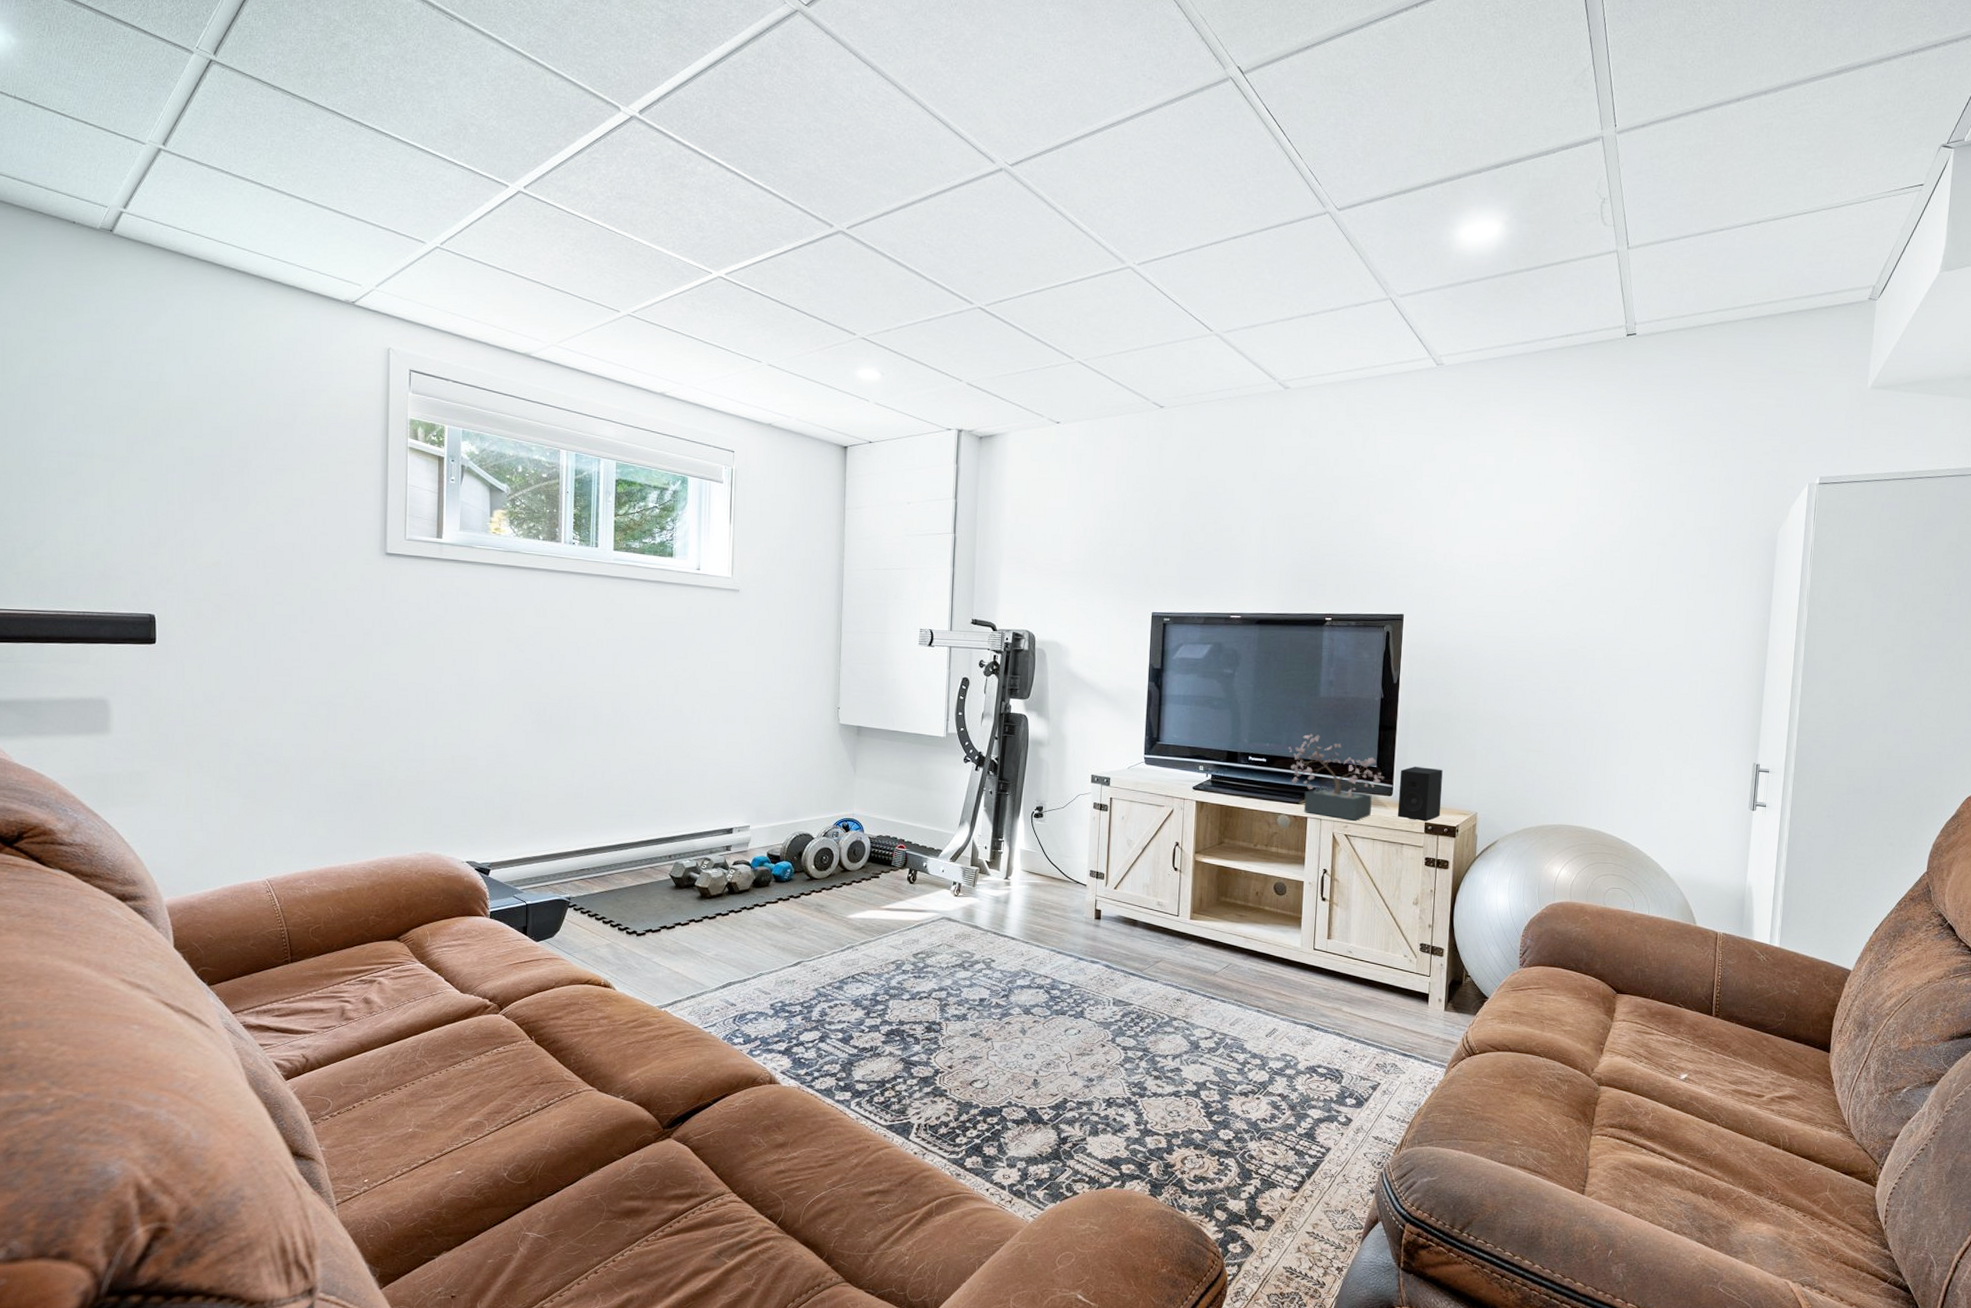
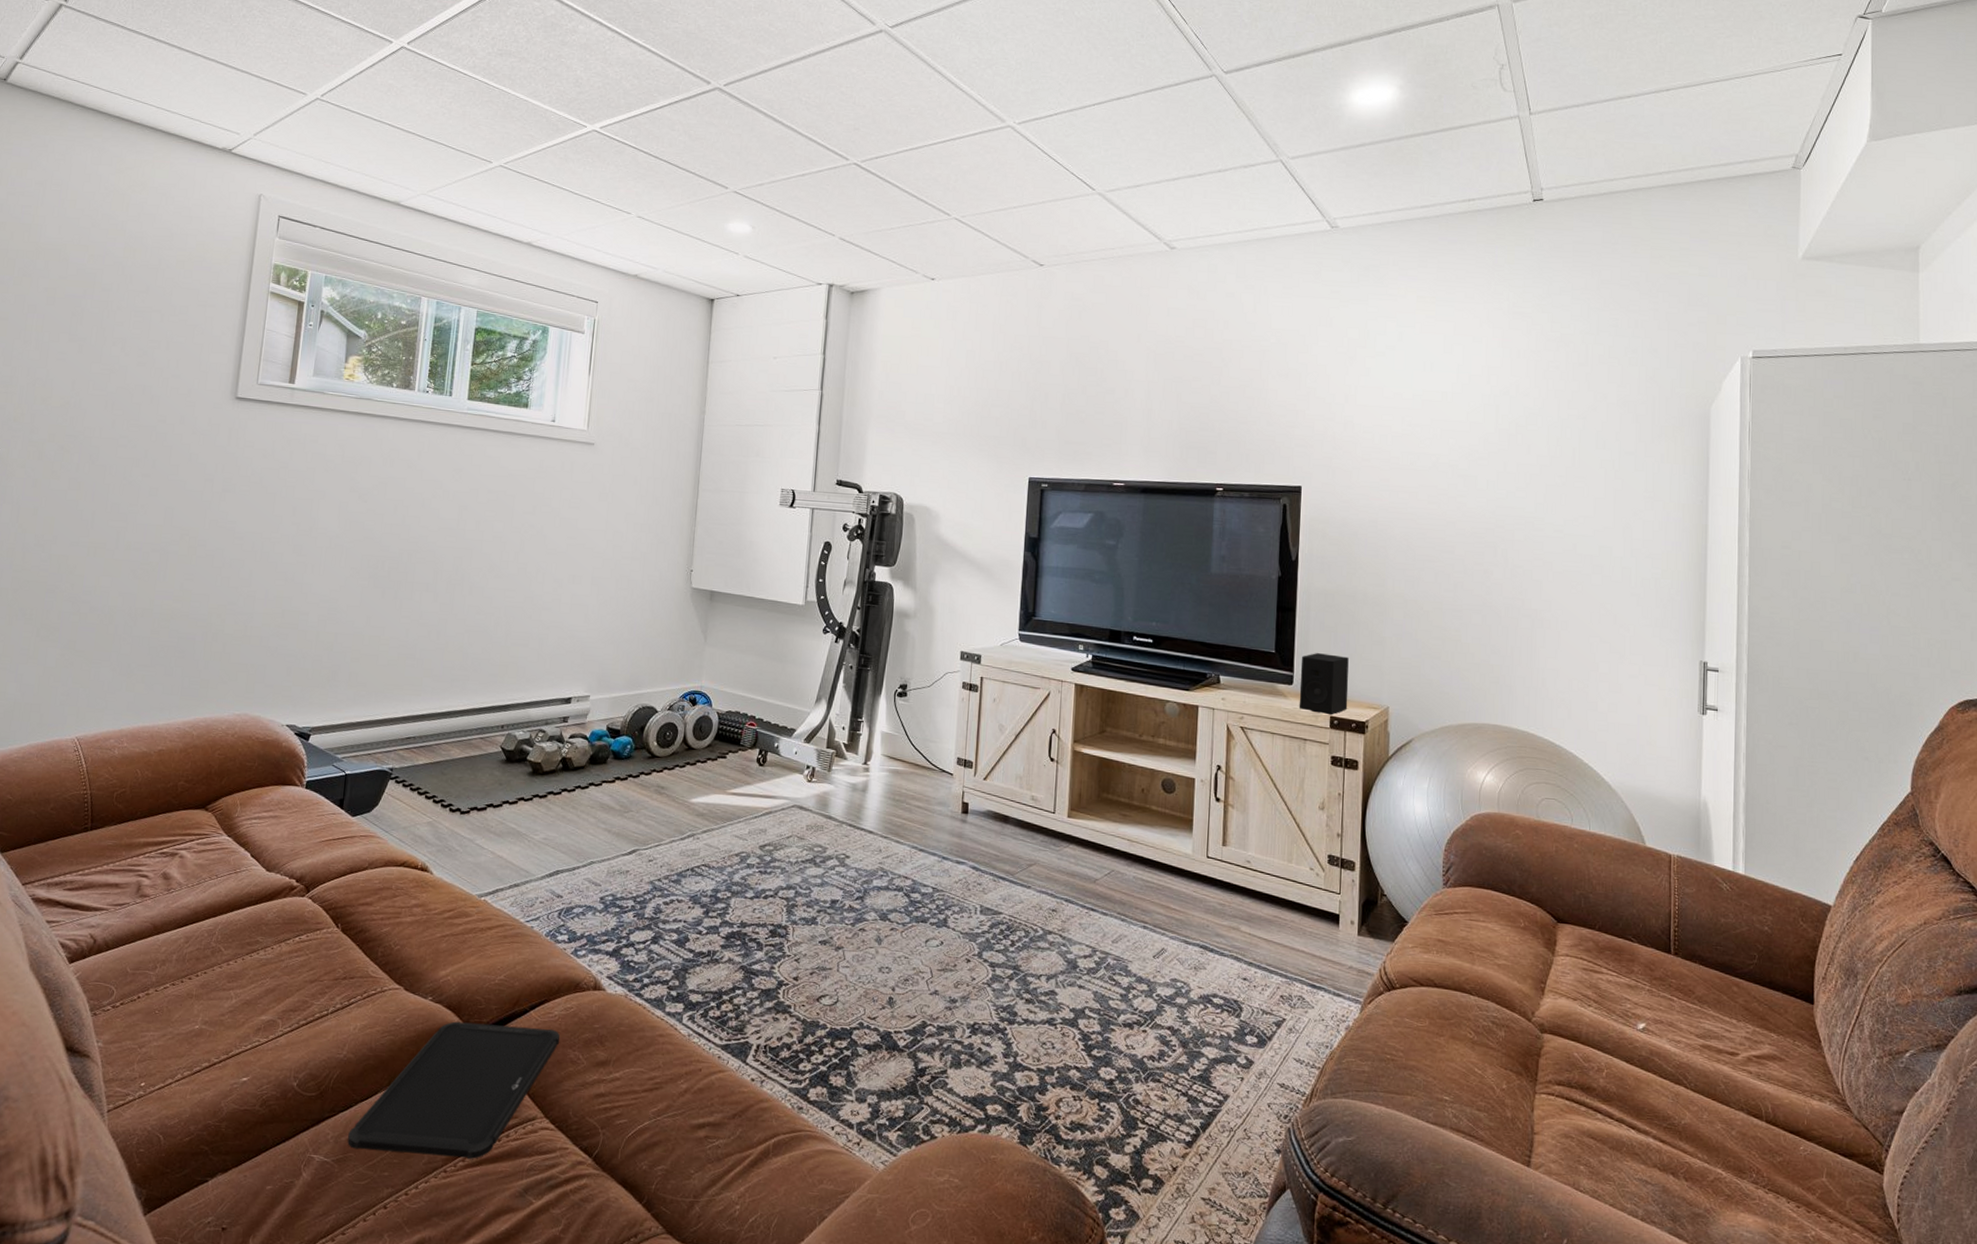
tablet: none [557,1115,741,1229] -> present [347,1021,560,1159]
decorative plant: present [1287,733,1384,821] -> none [1176,613,1284,712]

